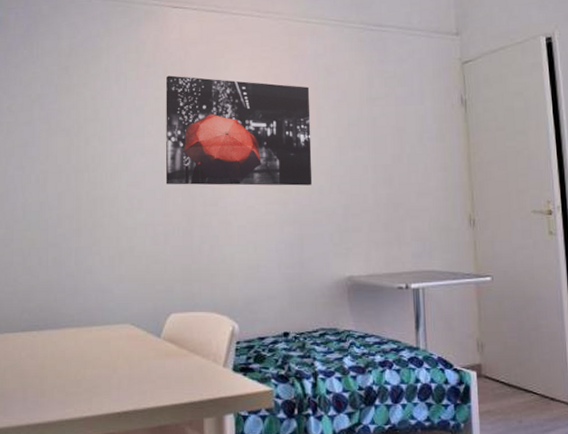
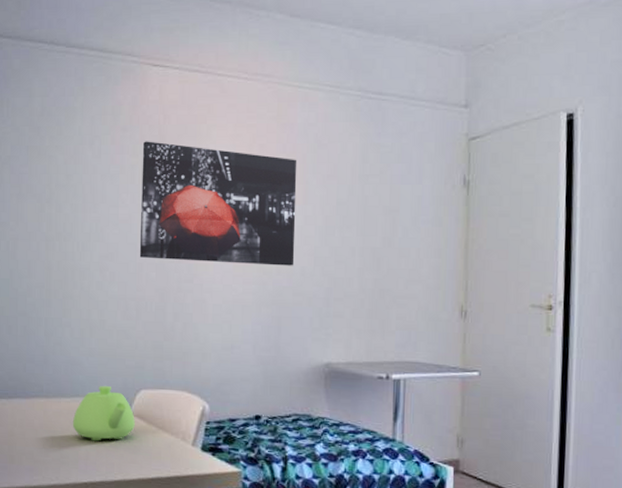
teapot: none [104,311,166,369] -> present [72,385,135,441]

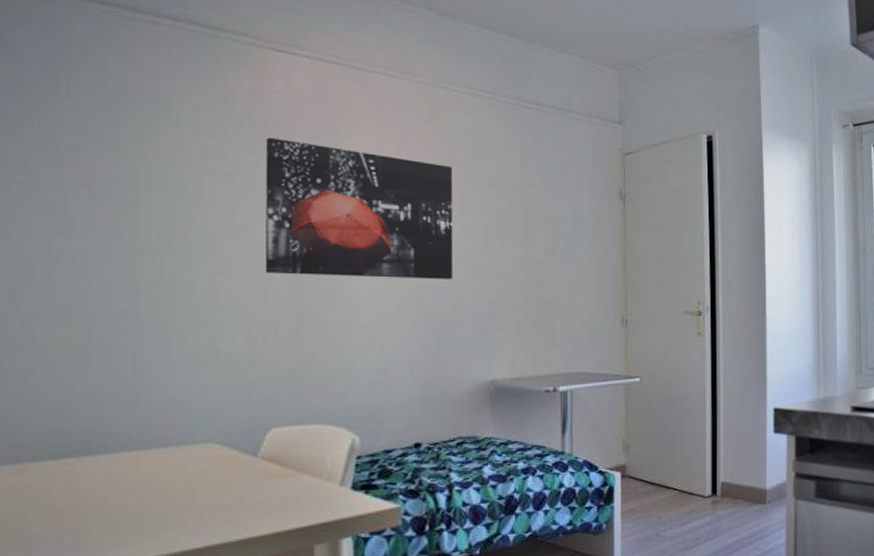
teapot: present [72,385,135,441] -> none [177,427,265,496]

